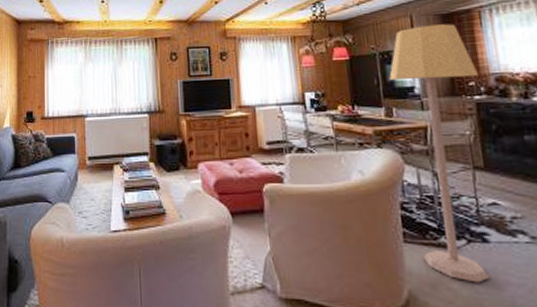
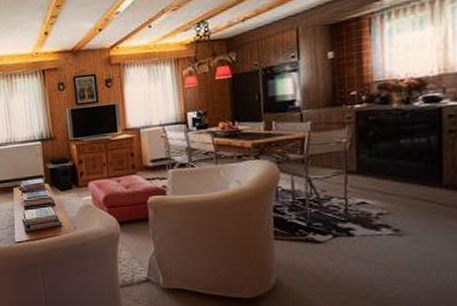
lamp: present [389,24,491,283] -> none [270,33,362,270]

